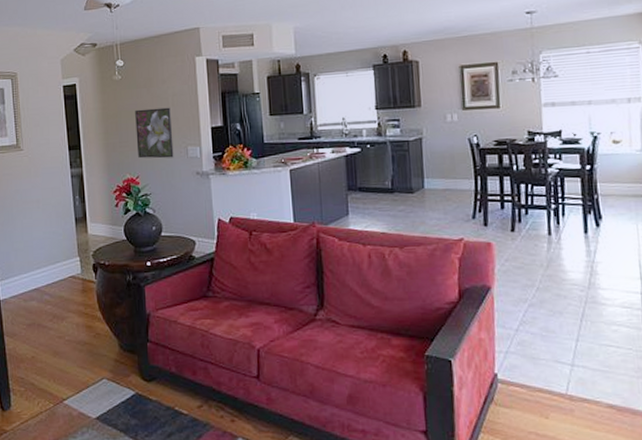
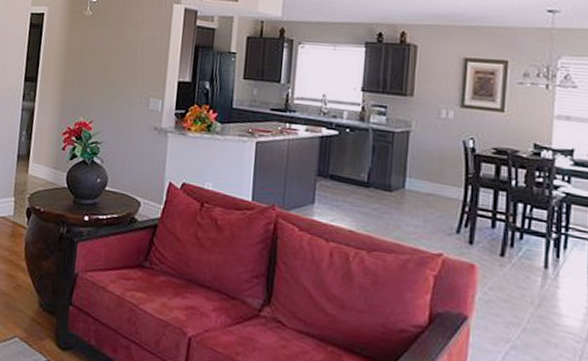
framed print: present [135,107,174,159] -> none [95,50,138,108]

